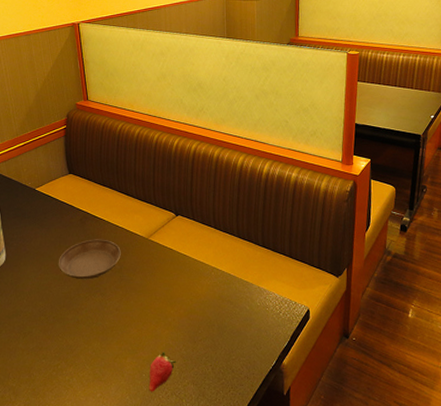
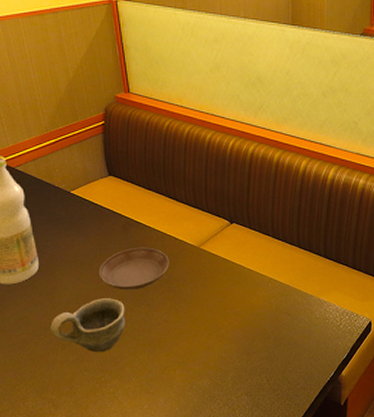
cup: none [14,288,81,341] -> present [50,298,125,353]
fruit: present [148,352,177,392] -> none [199,364,230,403]

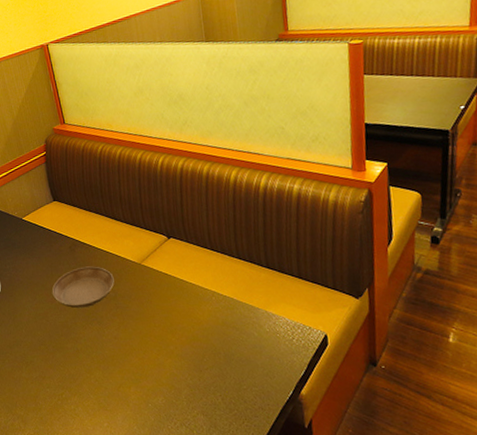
cup: present [50,298,125,353] -> none [14,317,80,370]

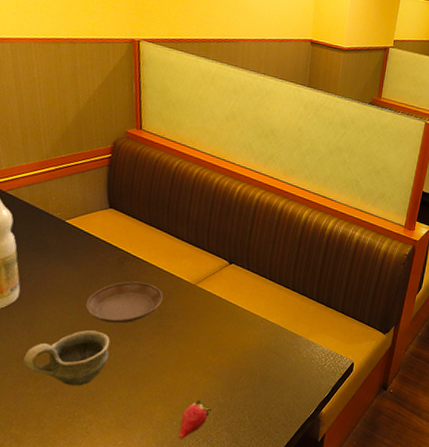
cup: none [14,317,80,370] -> present [23,330,110,386]
fruit: none [155,381,184,422] -> present [178,400,213,439]

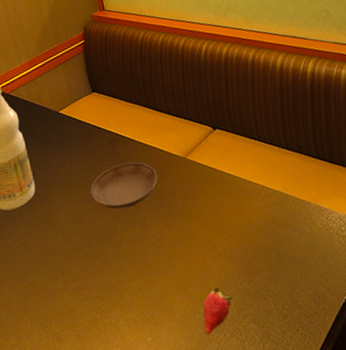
cup: present [23,330,110,386] -> none [49,219,121,279]

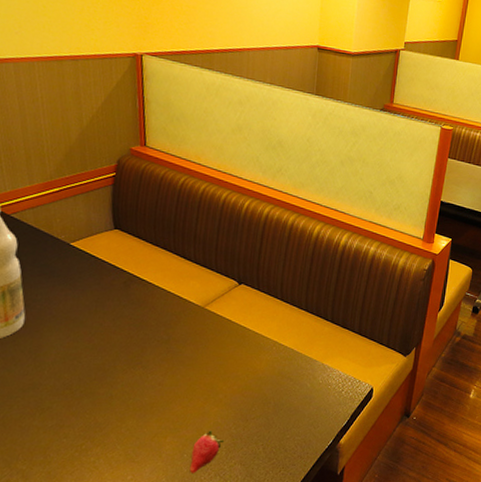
saucer: present [90,162,158,210] -> none [91,305,171,351]

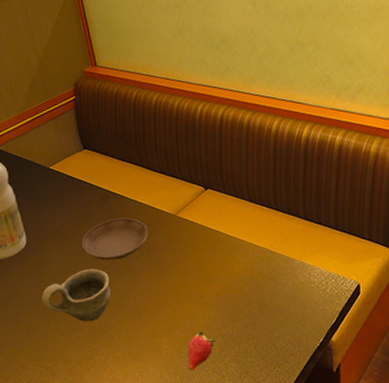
cup: none [29,358,117,418] -> present [41,269,111,322]
saucer: none [91,305,171,351] -> present [81,217,148,261]

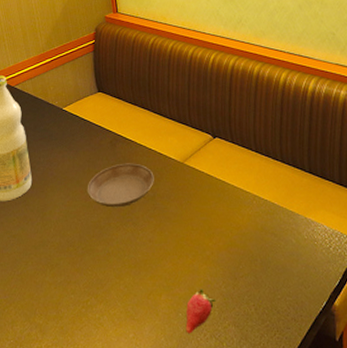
cup: present [41,269,111,322] -> none [40,216,112,274]

